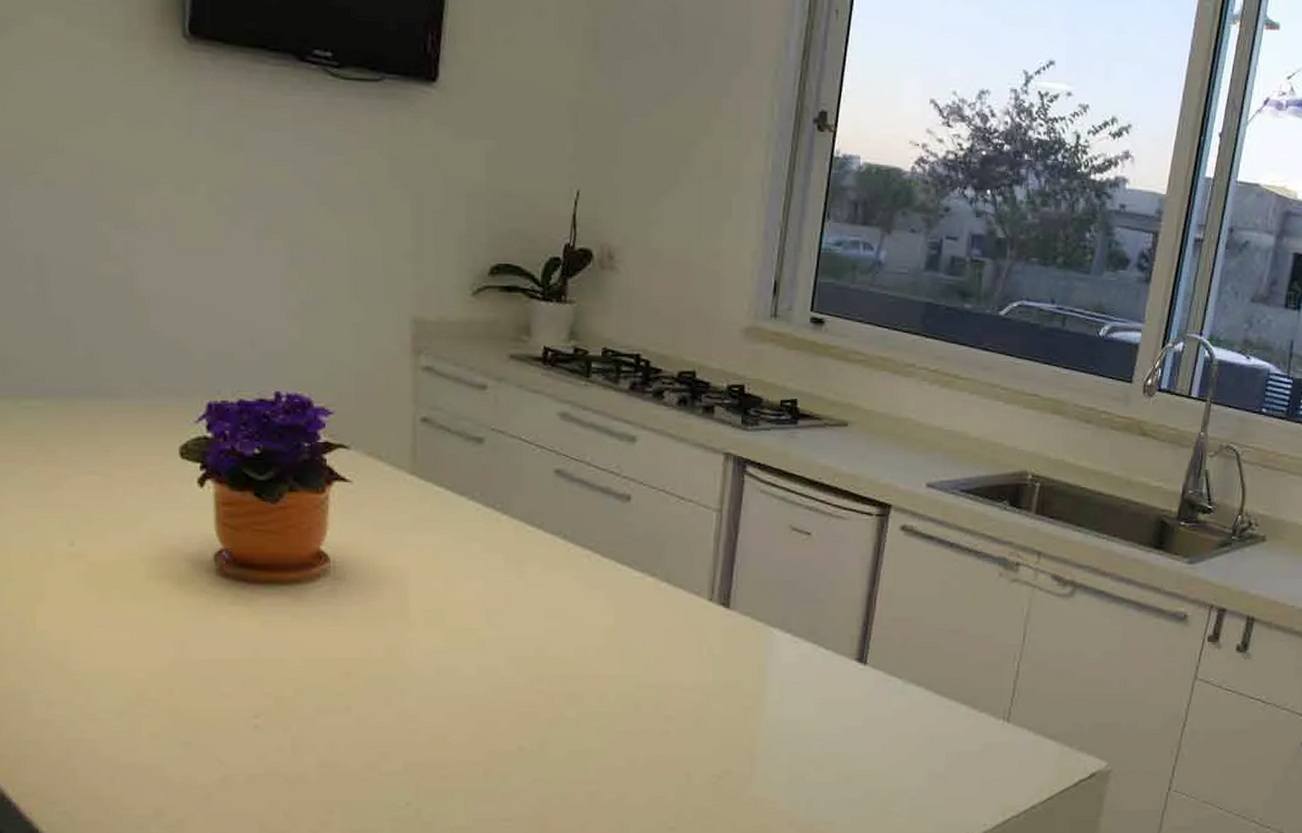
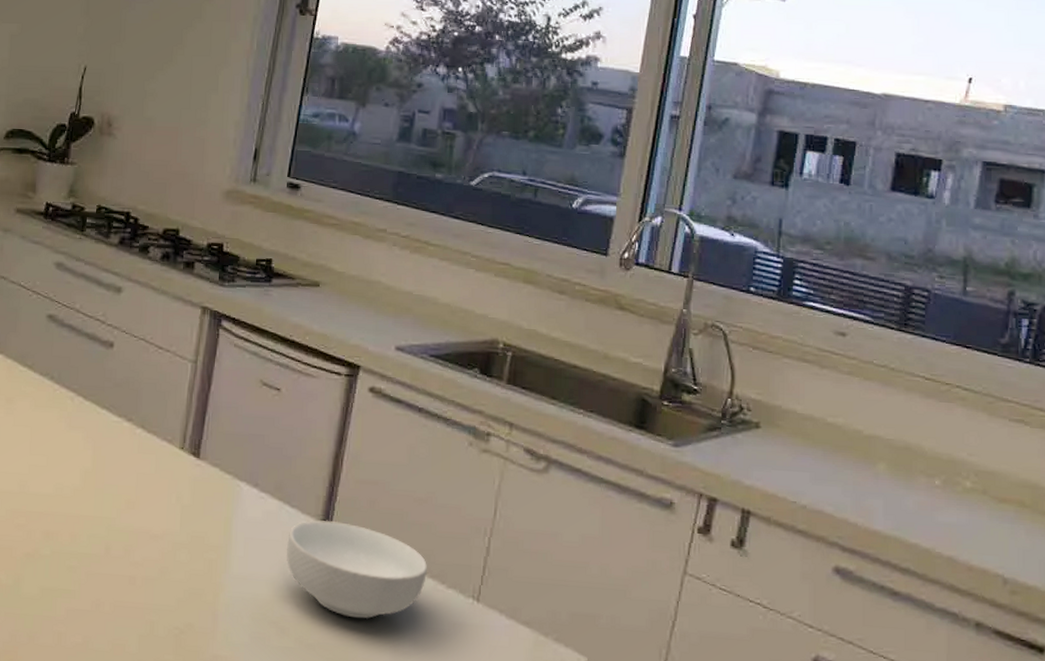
cereal bowl: none [823,658,960,749] -> present [287,520,427,619]

